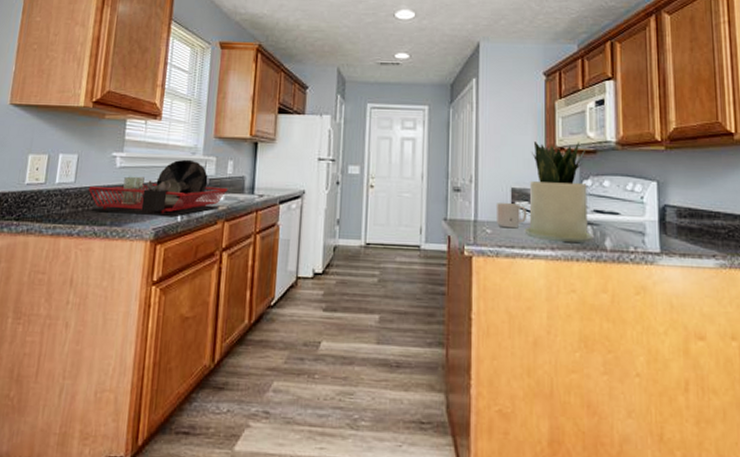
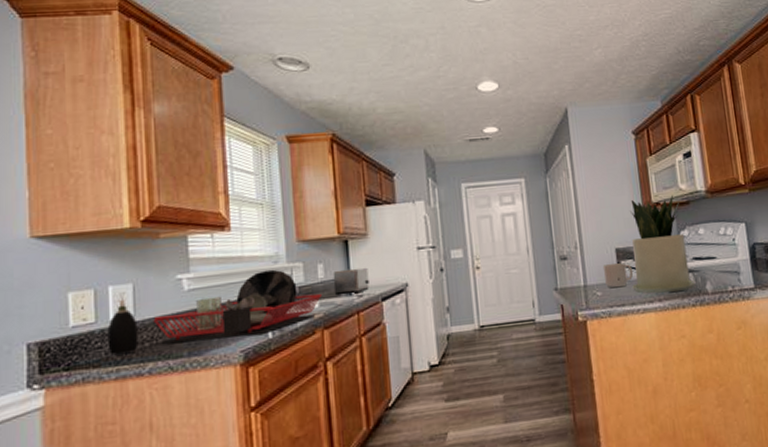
soap dispenser: none [50,167,76,215] -> present [107,300,139,356]
toaster: none [238,169,272,193] -> present [332,267,370,296]

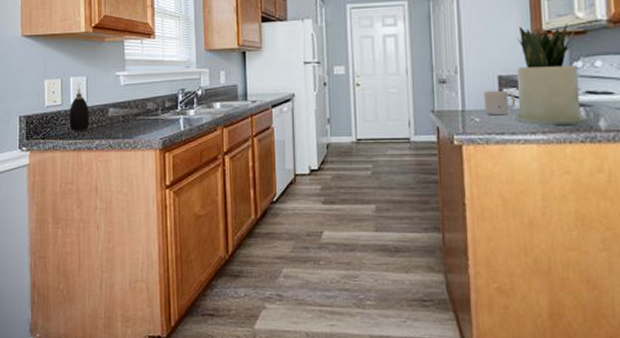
dish rack: present [153,269,323,345] -> none [99,73,224,127]
toaster: present [332,267,370,296] -> none [232,76,262,100]

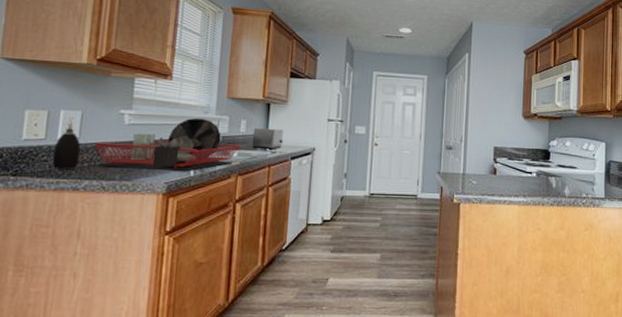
dish rack: none [99,73,224,127] -> present [94,118,242,172]
toaster: none [232,76,262,100] -> present [251,127,284,150]
mug: present [483,91,516,116] -> none [480,159,506,180]
planter: present [512,23,589,126] -> none [502,109,558,192]

